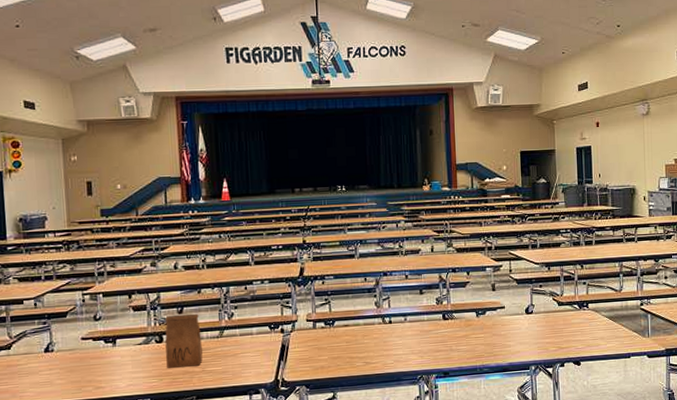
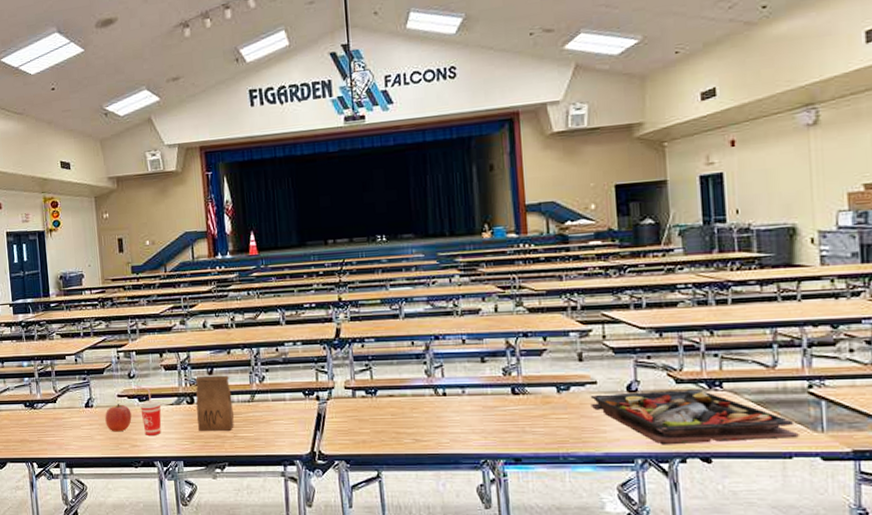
apple: none [67,347,97,375] -> present [105,404,132,432]
beverage cup: none [101,327,129,376] -> present [135,385,162,435]
food tray: none [500,309,635,354] -> present [590,389,799,445]

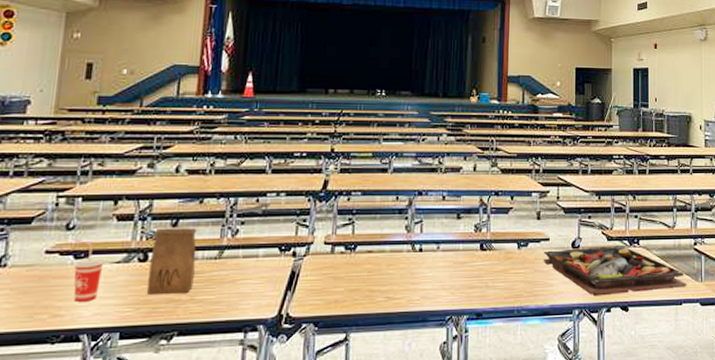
apple: present [105,404,132,432] -> none [20,262,61,299]

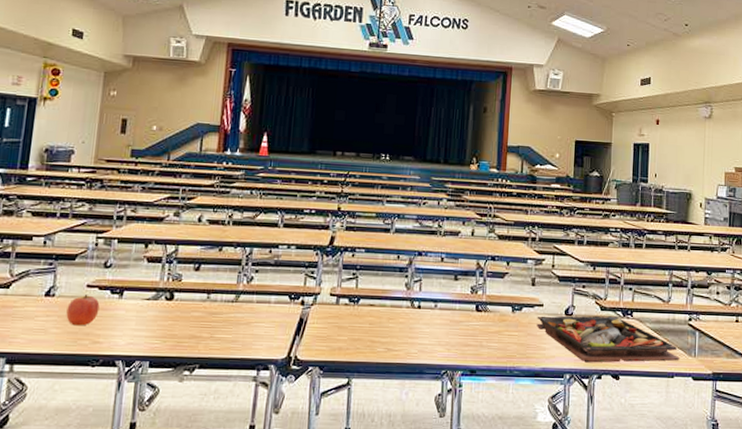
apple: none [20,262,61,299] -> present [66,295,100,326]
beverage cup: present [72,239,105,302] -> none [109,276,137,332]
paper bag: present [147,227,197,294] -> none [173,271,216,331]

